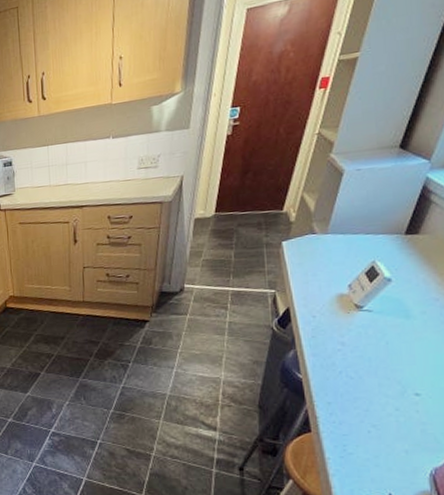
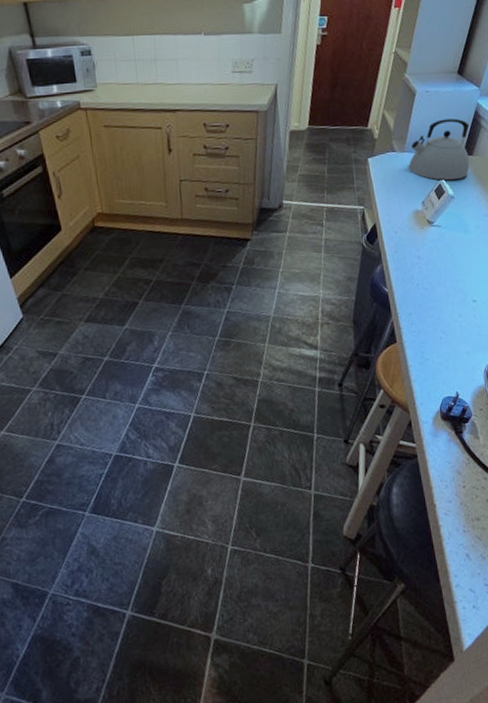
kettle: none [331,195,415,262] -> present [408,118,470,180]

